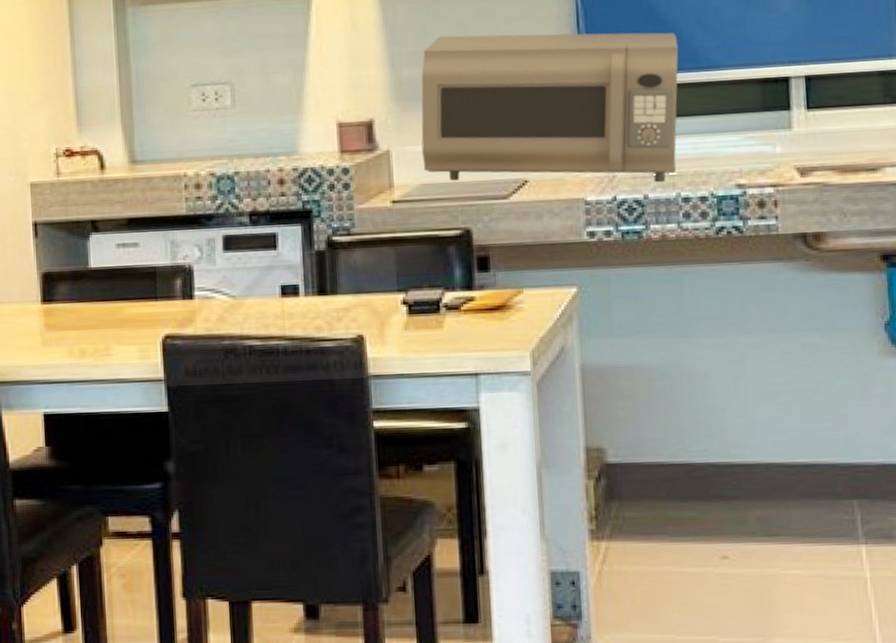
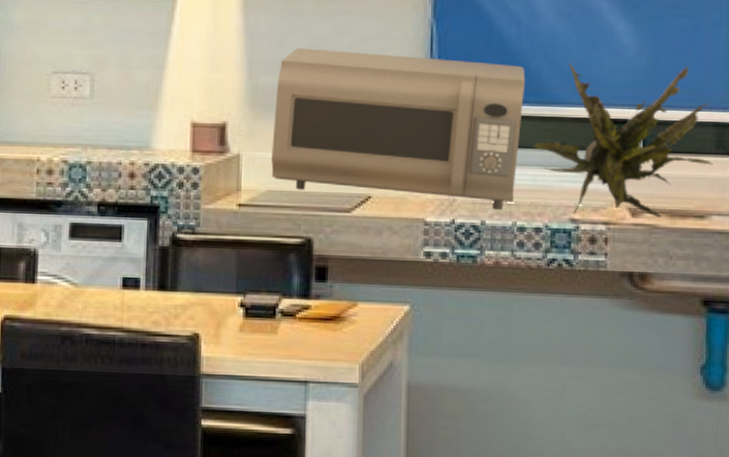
plant: none [690,16,882,180] -> present [532,63,713,218]

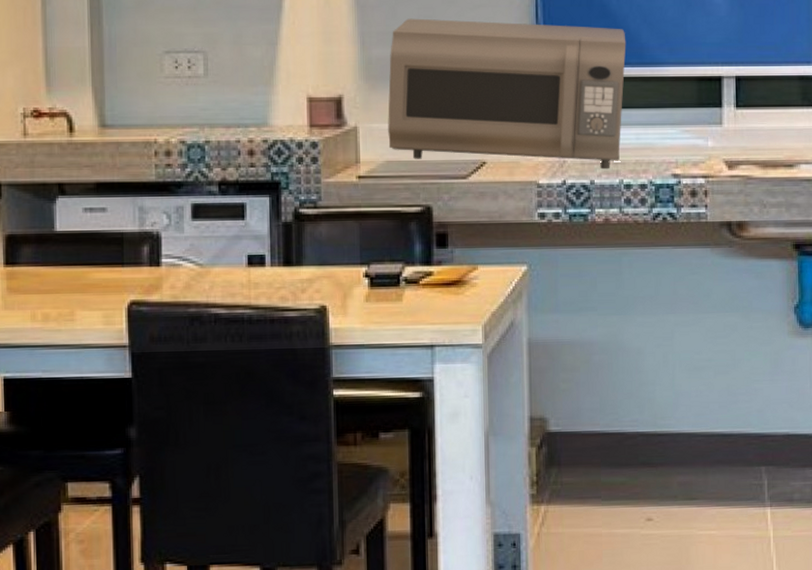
plant: present [532,63,713,218] -> none [635,23,799,170]

